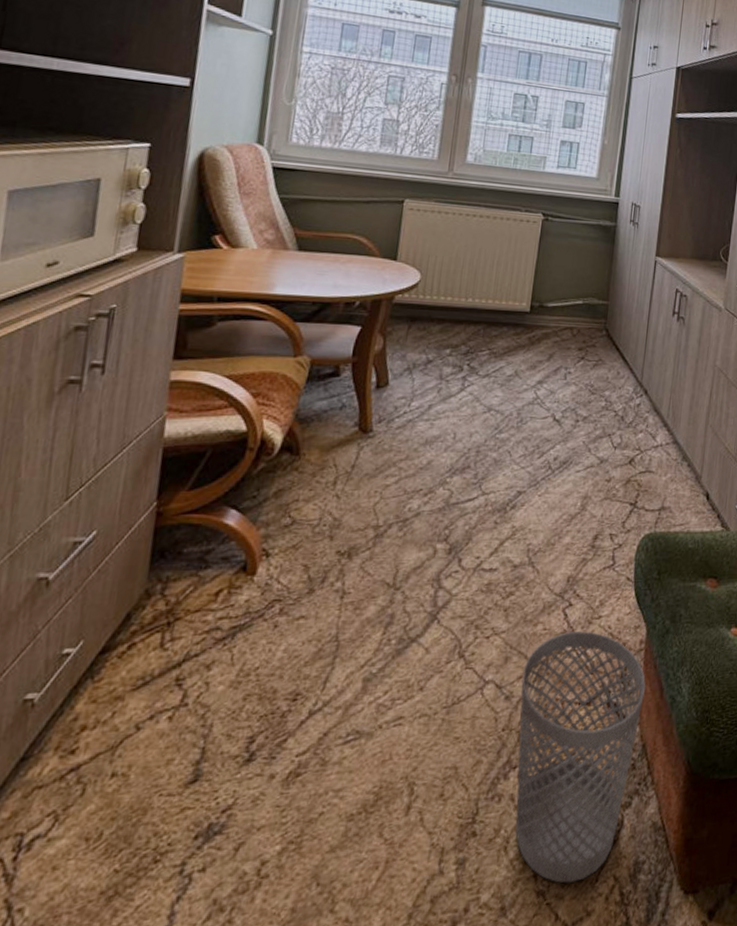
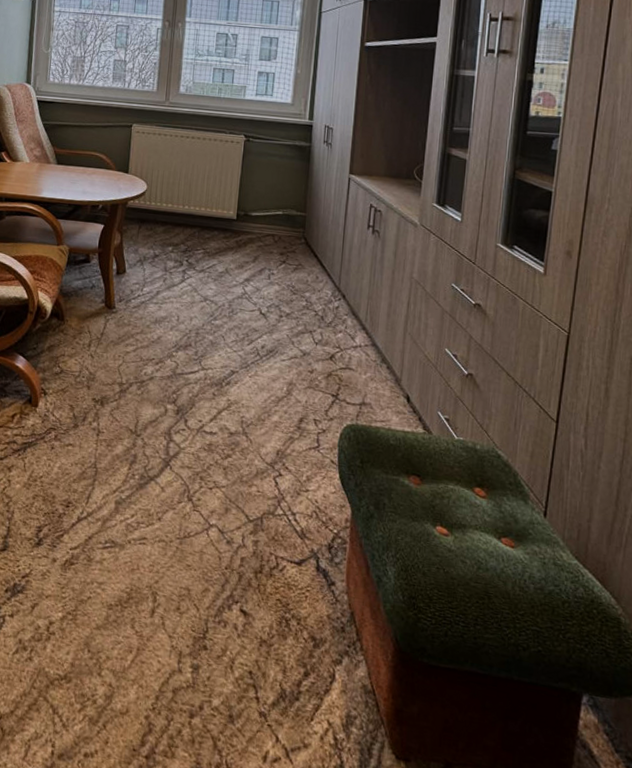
wastebasket: present [515,631,646,883] -> none [239,497,353,715]

